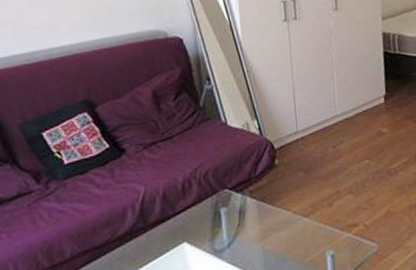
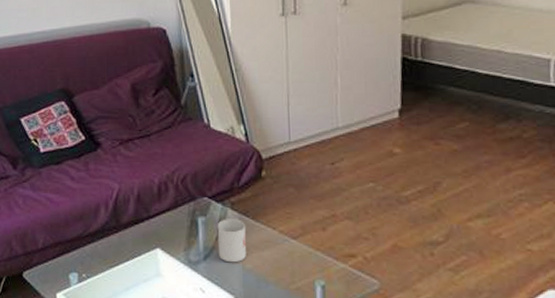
mug: none [238,205,265,247] -> present [217,219,246,263]

